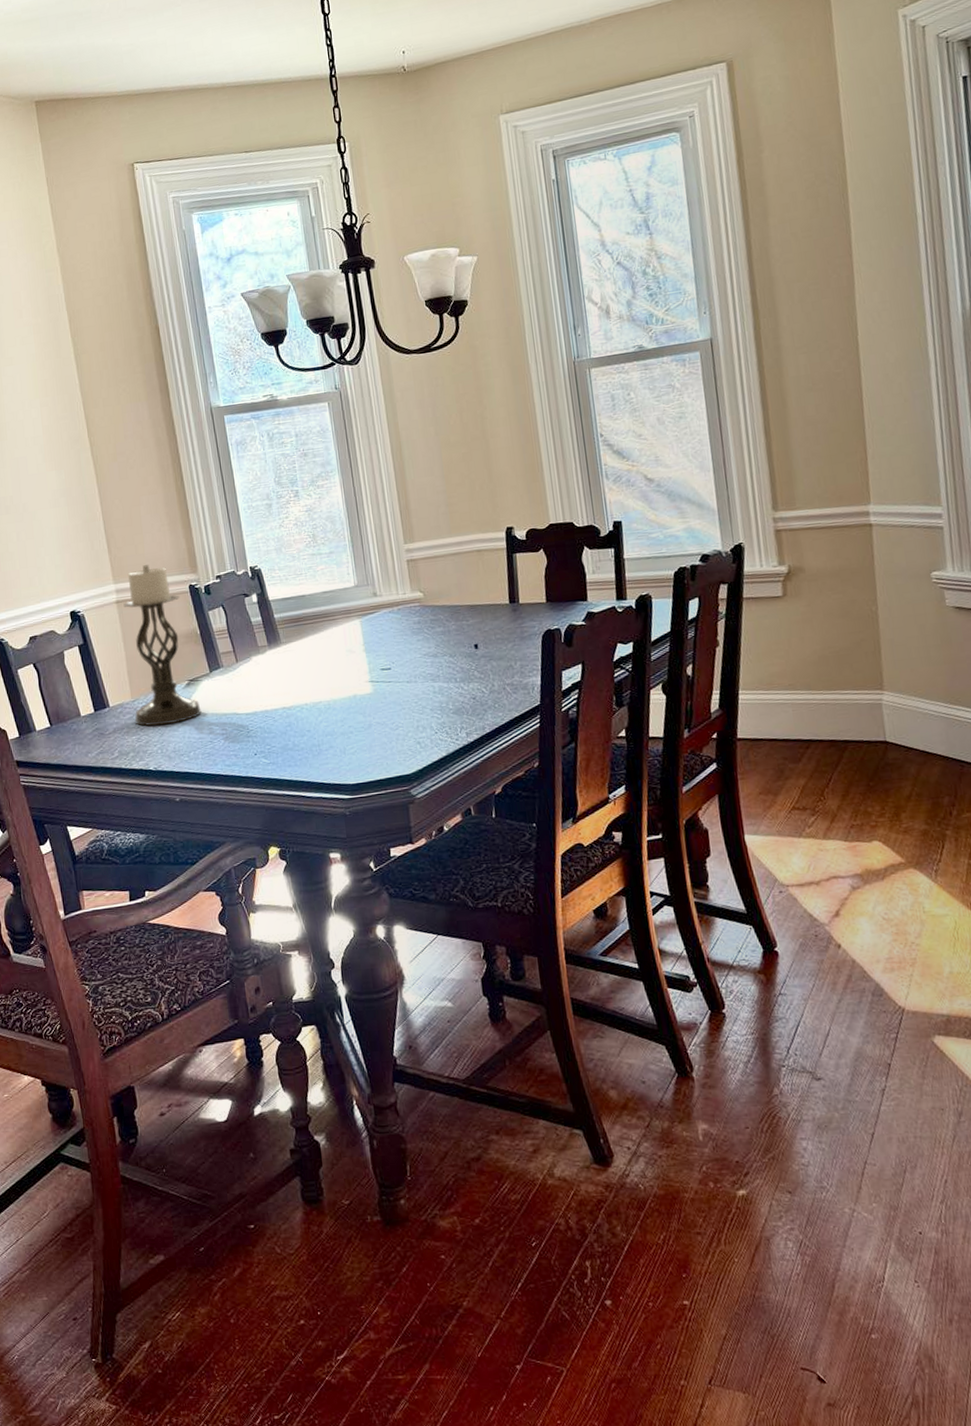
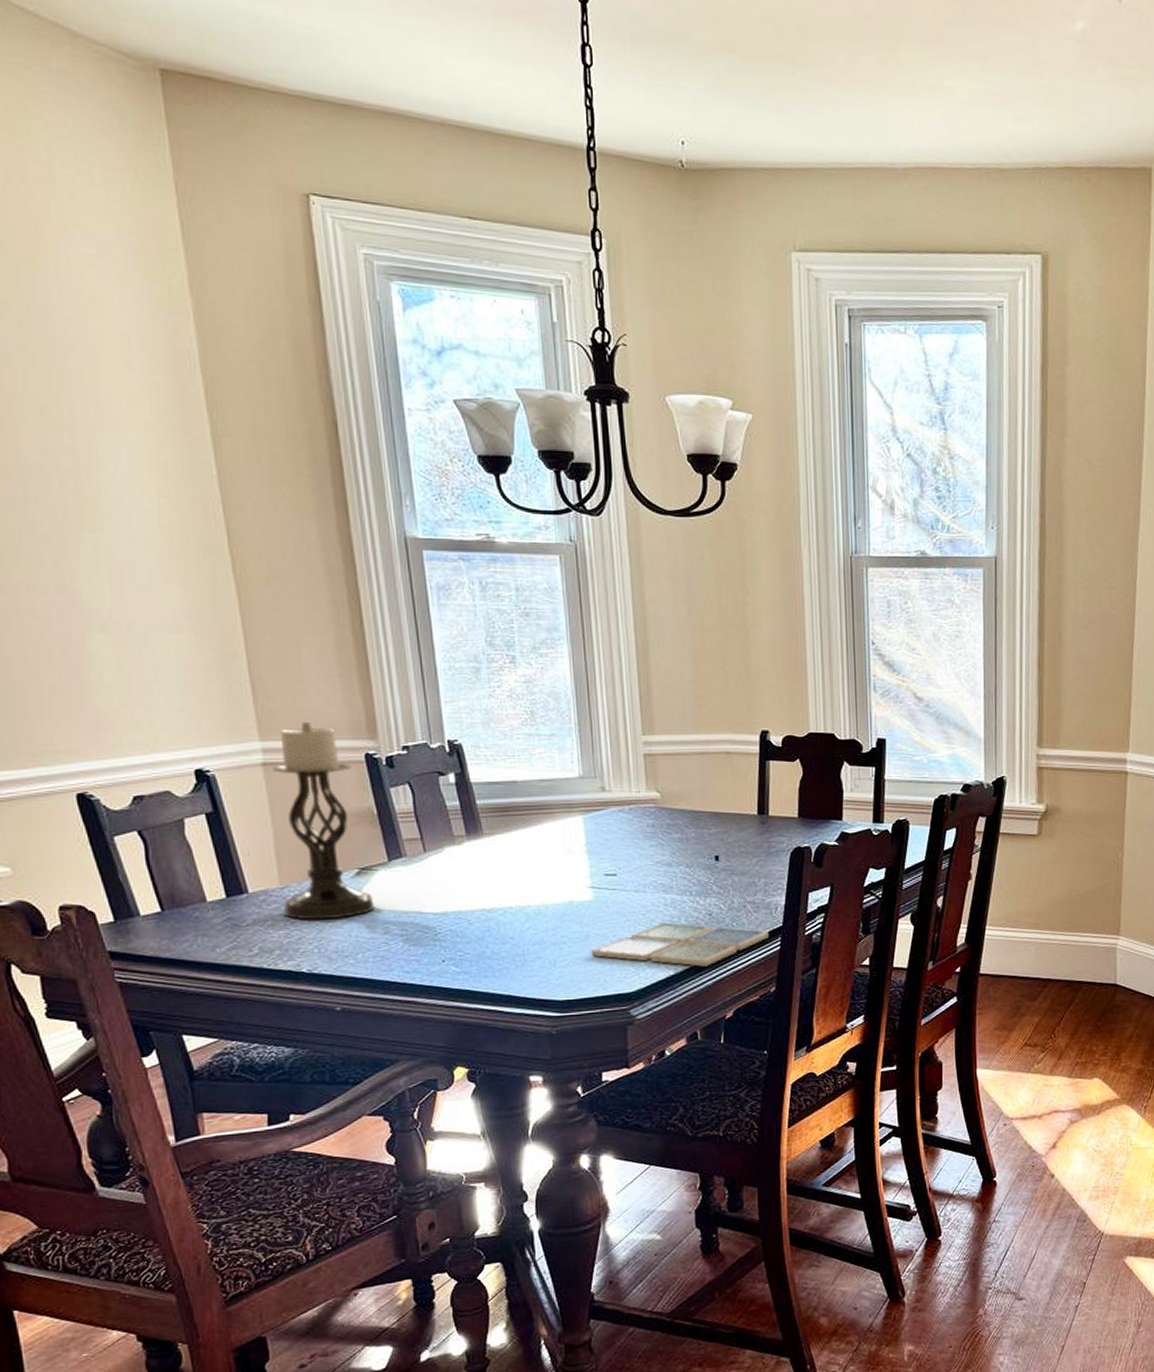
drink coaster: none [374,708,529,747] -> present [591,922,769,967]

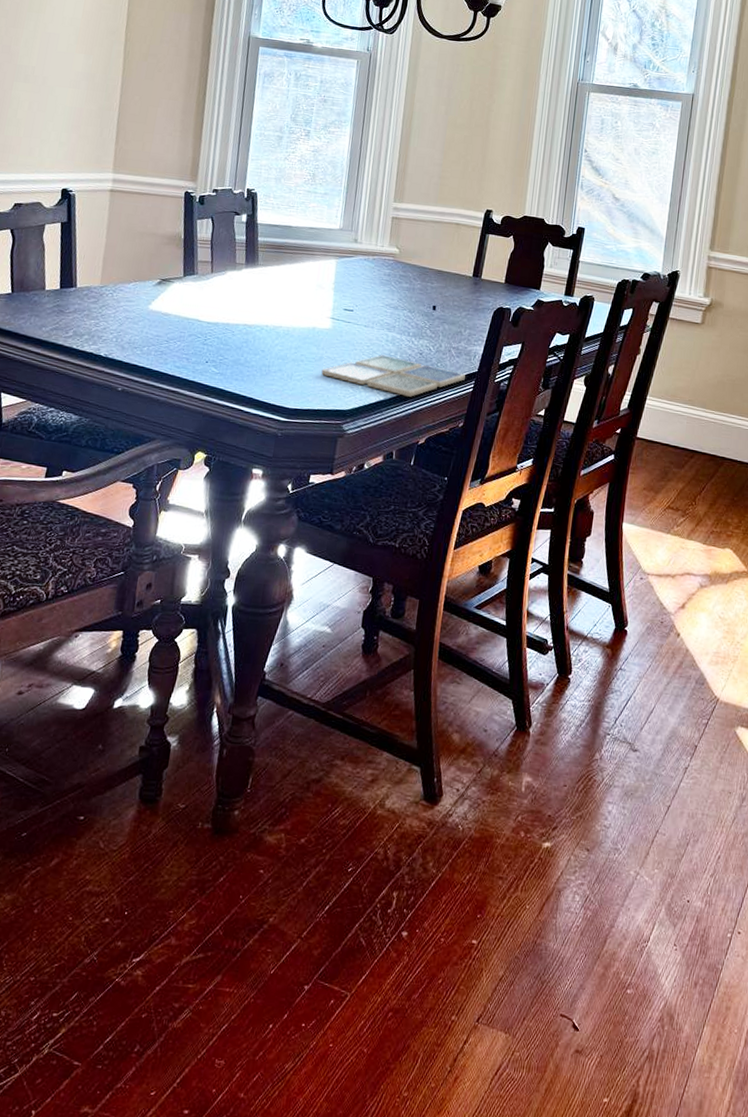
candle holder: present [272,721,375,920] -> none [97,162,173,317]

